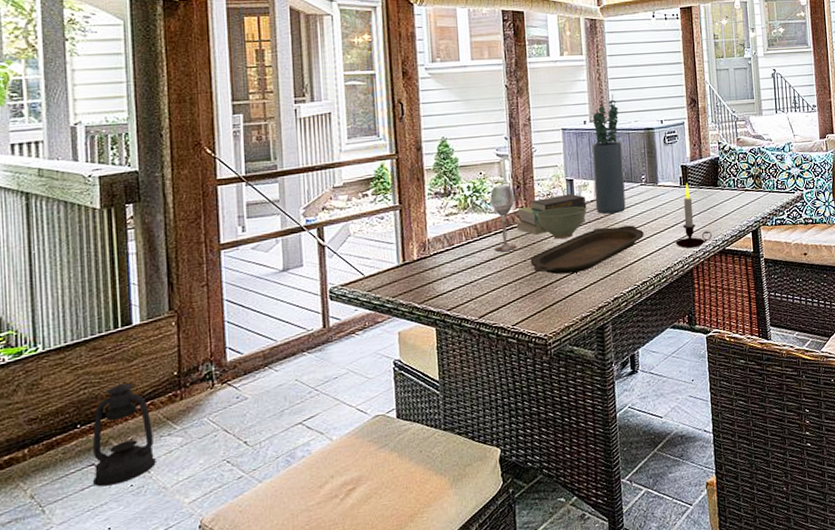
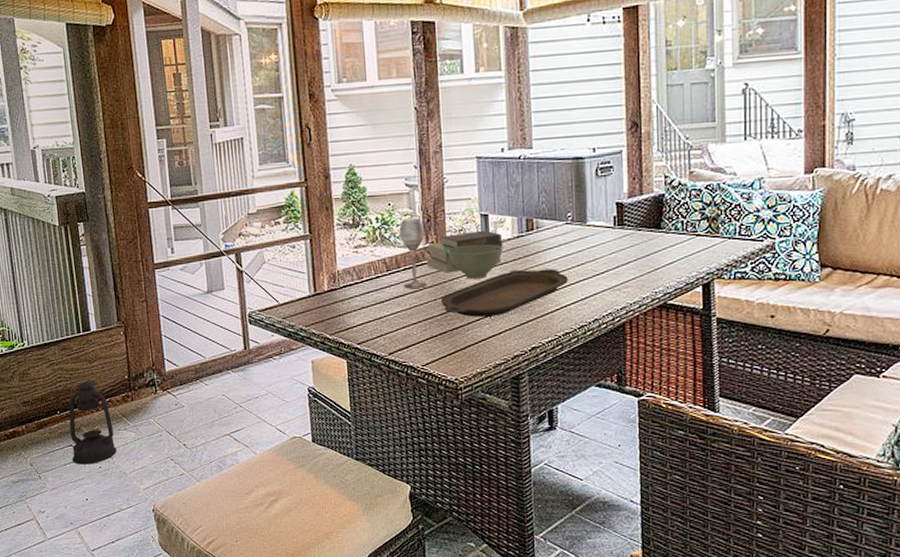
vase: present [592,94,626,214] -> none [510,117,548,255]
candle: present [675,183,712,249] -> none [605,223,651,300]

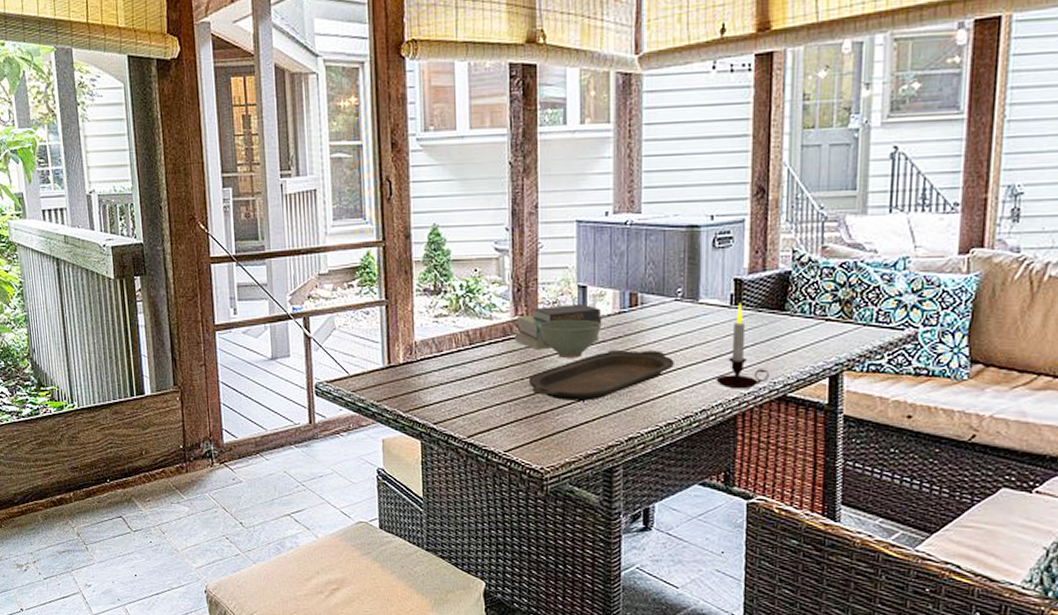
lantern: present [69,381,117,464] -> none [119,449,169,538]
wineglass: present [399,218,427,288] -> none [485,287,515,365]
candle: none [605,223,651,300] -> present [716,302,769,389]

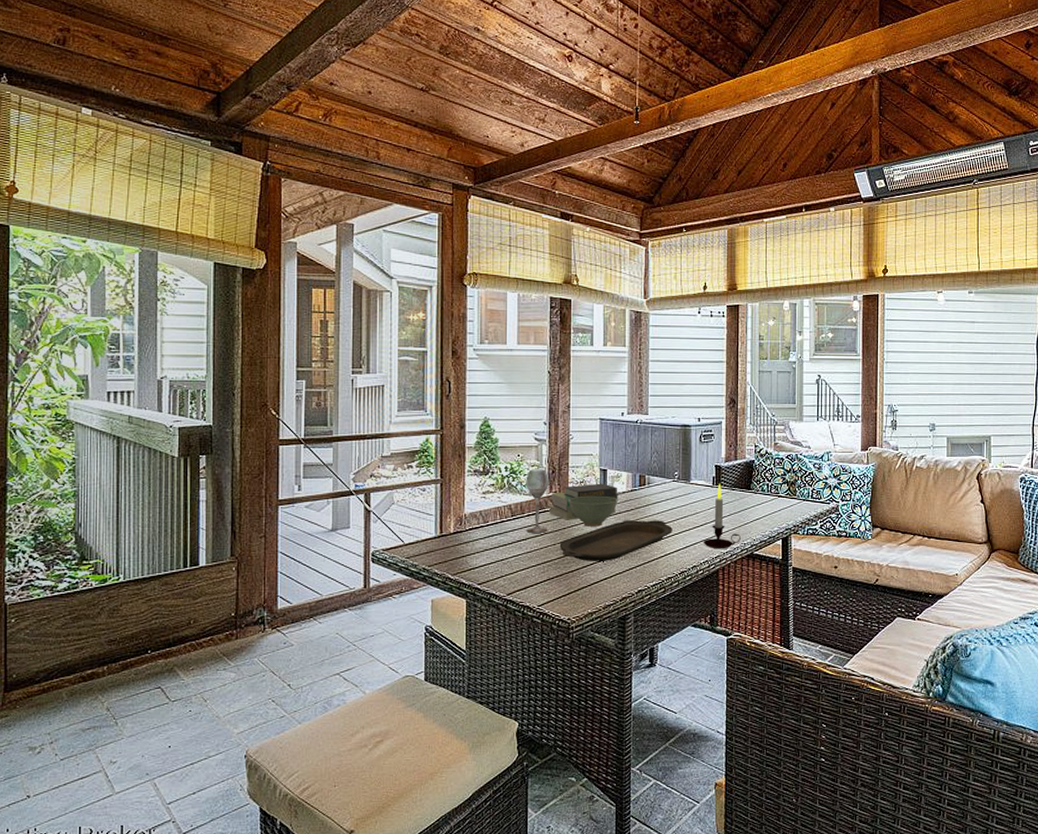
wineglass: none [485,287,515,365] -> present [526,469,550,533]

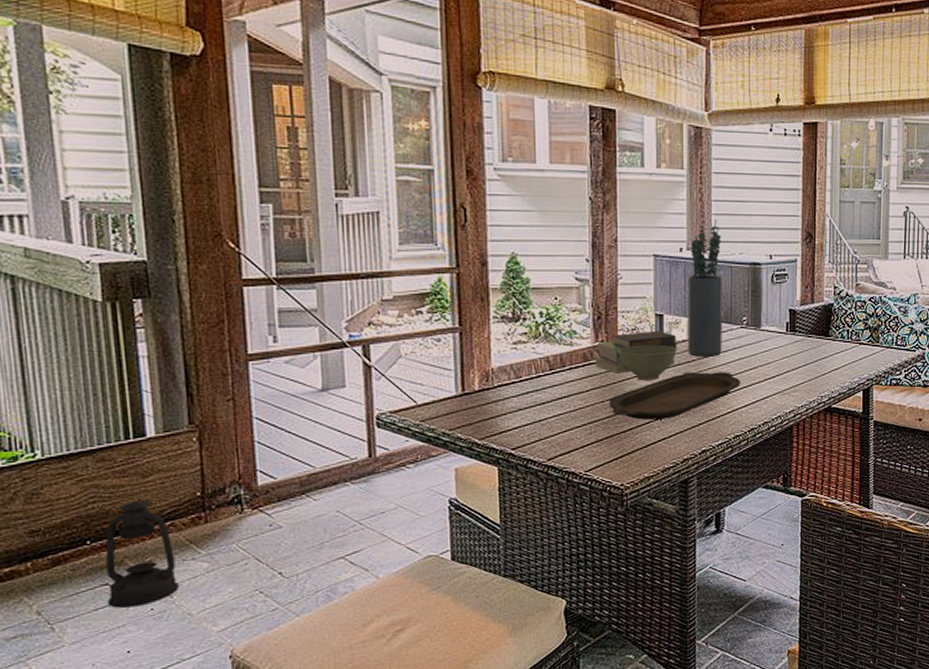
lantern: none [159,618,212,708] -> present [105,500,179,608]
wineglass: present [526,469,550,533] -> none [566,315,595,389]
vase: none [627,388,658,506] -> present [687,219,724,357]
candle: present [703,483,741,549] -> none [775,329,817,403]

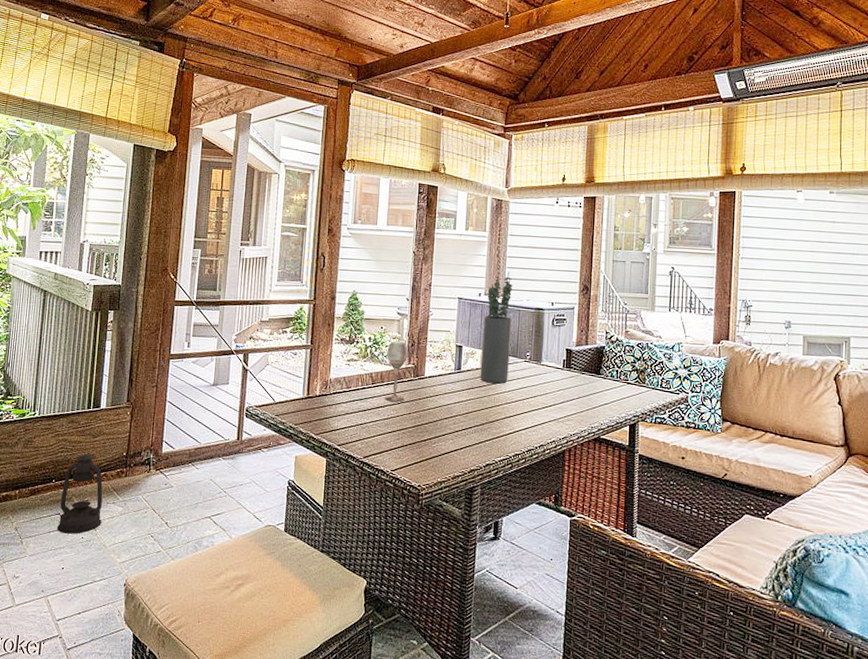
wineglass: none [566,315,595,389] -> present [385,341,409,402]
books: present [594,330,677,374] -> none [406,358,472,392]
serving tray: present [608,372,740,420] -> none [414,395,522,434]
bowl: present [618,345,677,380] -> none [425,369,472,400]

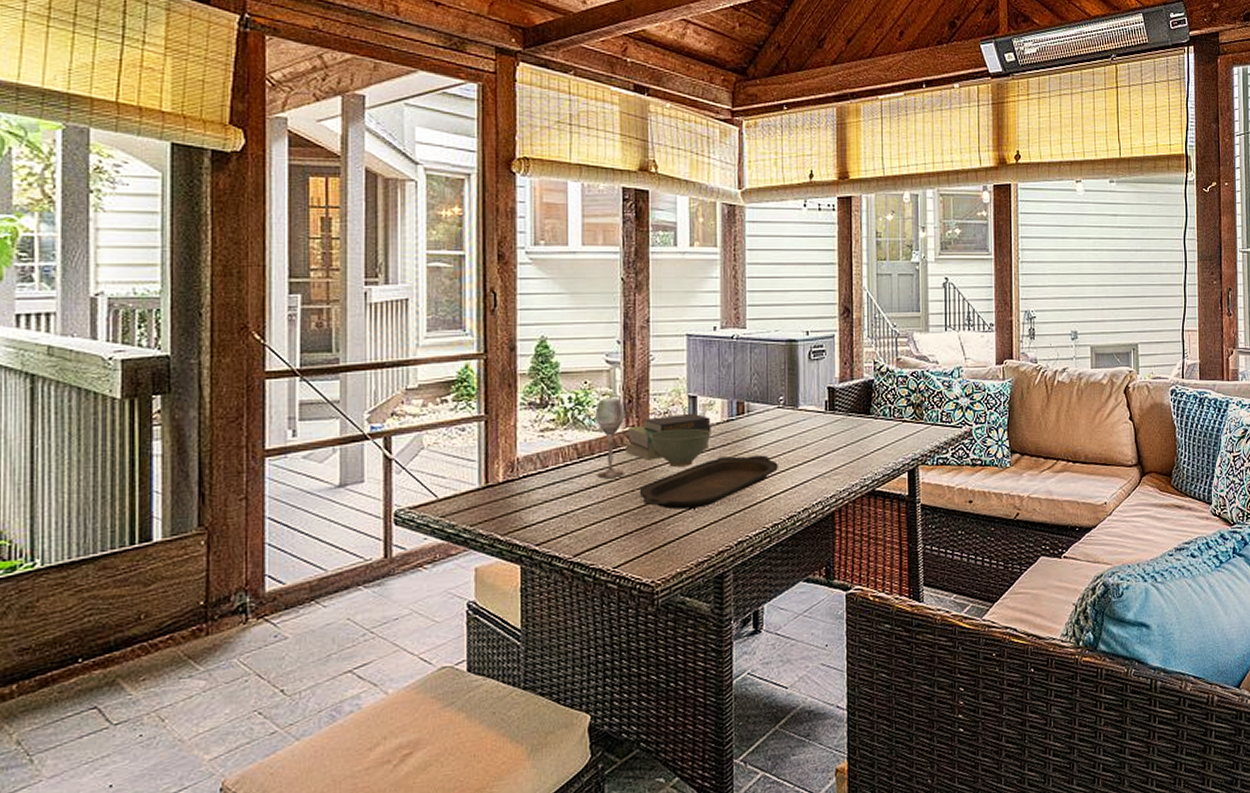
lantern: present [57,454,103,534] -> none [94,611,172,735]
books: none [406,358,472,392] -> present [624,413,711,460]
serving tray: none [414,395,522,434] -> present [639,455,778,510]
bowl: none [425,369,472,400] -> present [649,428,711,467]
vase: present [480,271,513,384] -> none [721,296,759,440]

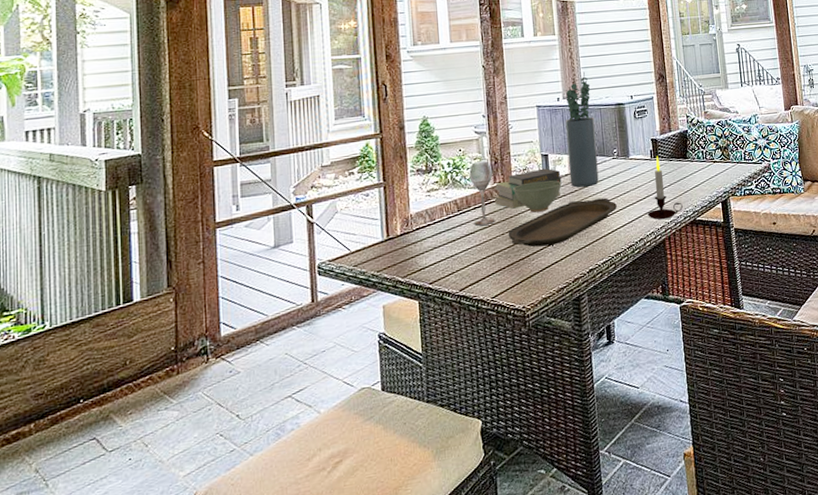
vase: none [721,296,759,440] -> present [565,72,599,188]
candle: none [815,408,860,487] -> present [647,155,683,220]

